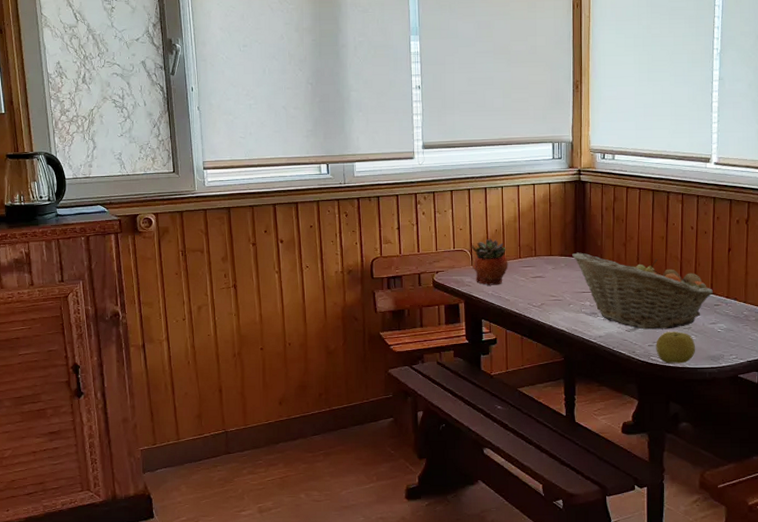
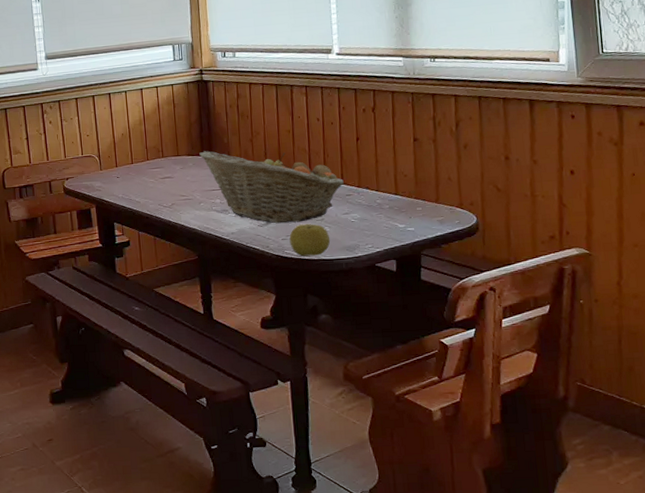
succulent planter: present [471,238,508,285] -> none [99,142,137,189]

